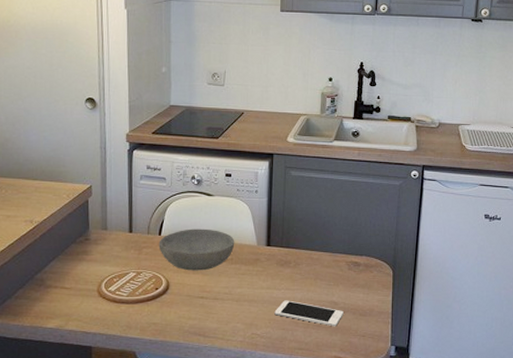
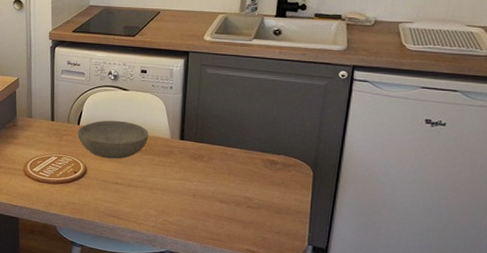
cell phone: present [274,300,343,327] -> none [186,192,258,222]

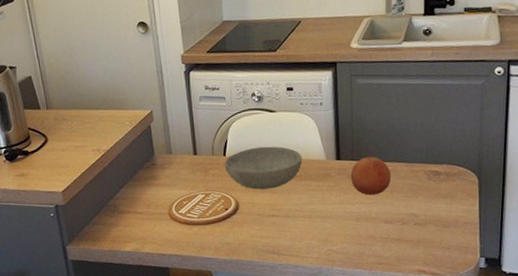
fruit: none [192,140,231,176] -> present [350,157,392,196]

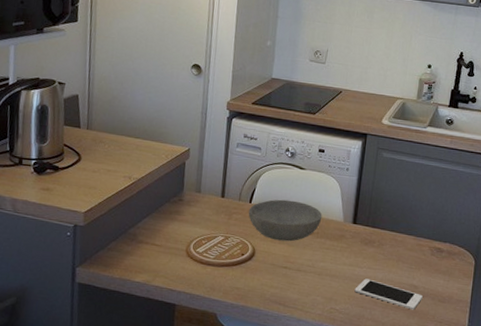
fruit: present [350,157,392,196] -> none [363,225,400,262]
cell phone: none [350,214,425,240] -> present [354,278,423,310]

